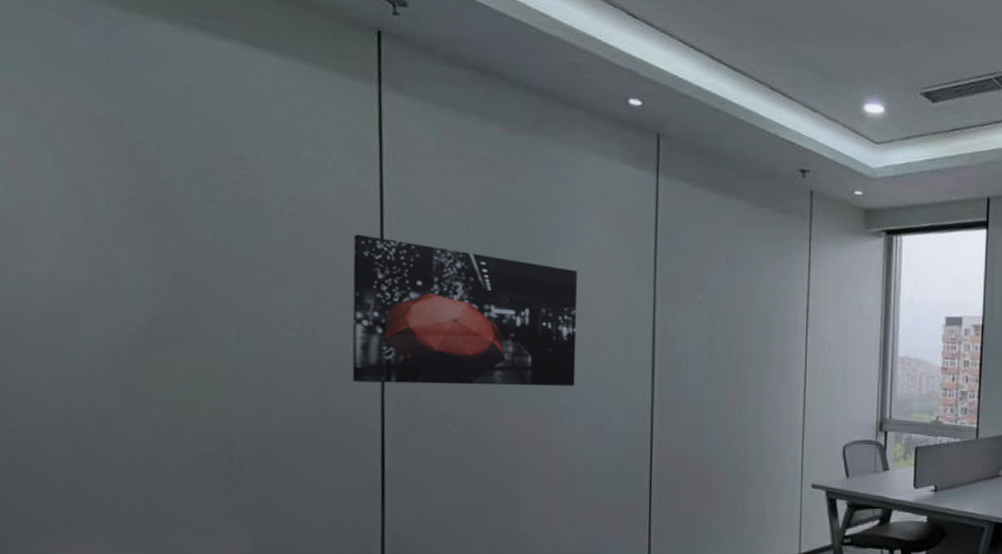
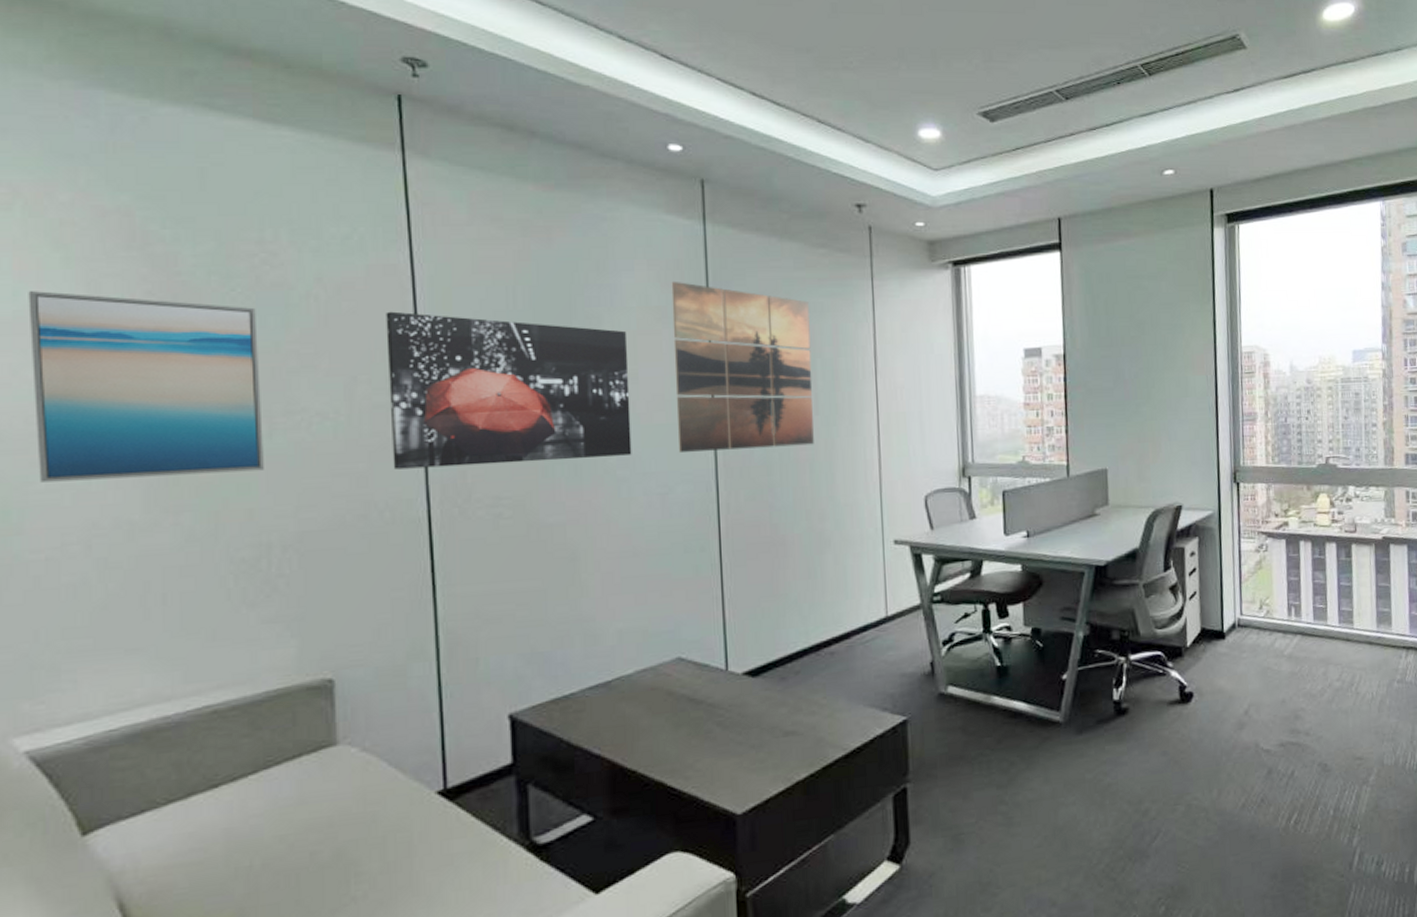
wall art: none [18,188,233,373] -> present [28,291,264,483]
wall art: none [618,227,749,390] -> present [671,281,814,452]

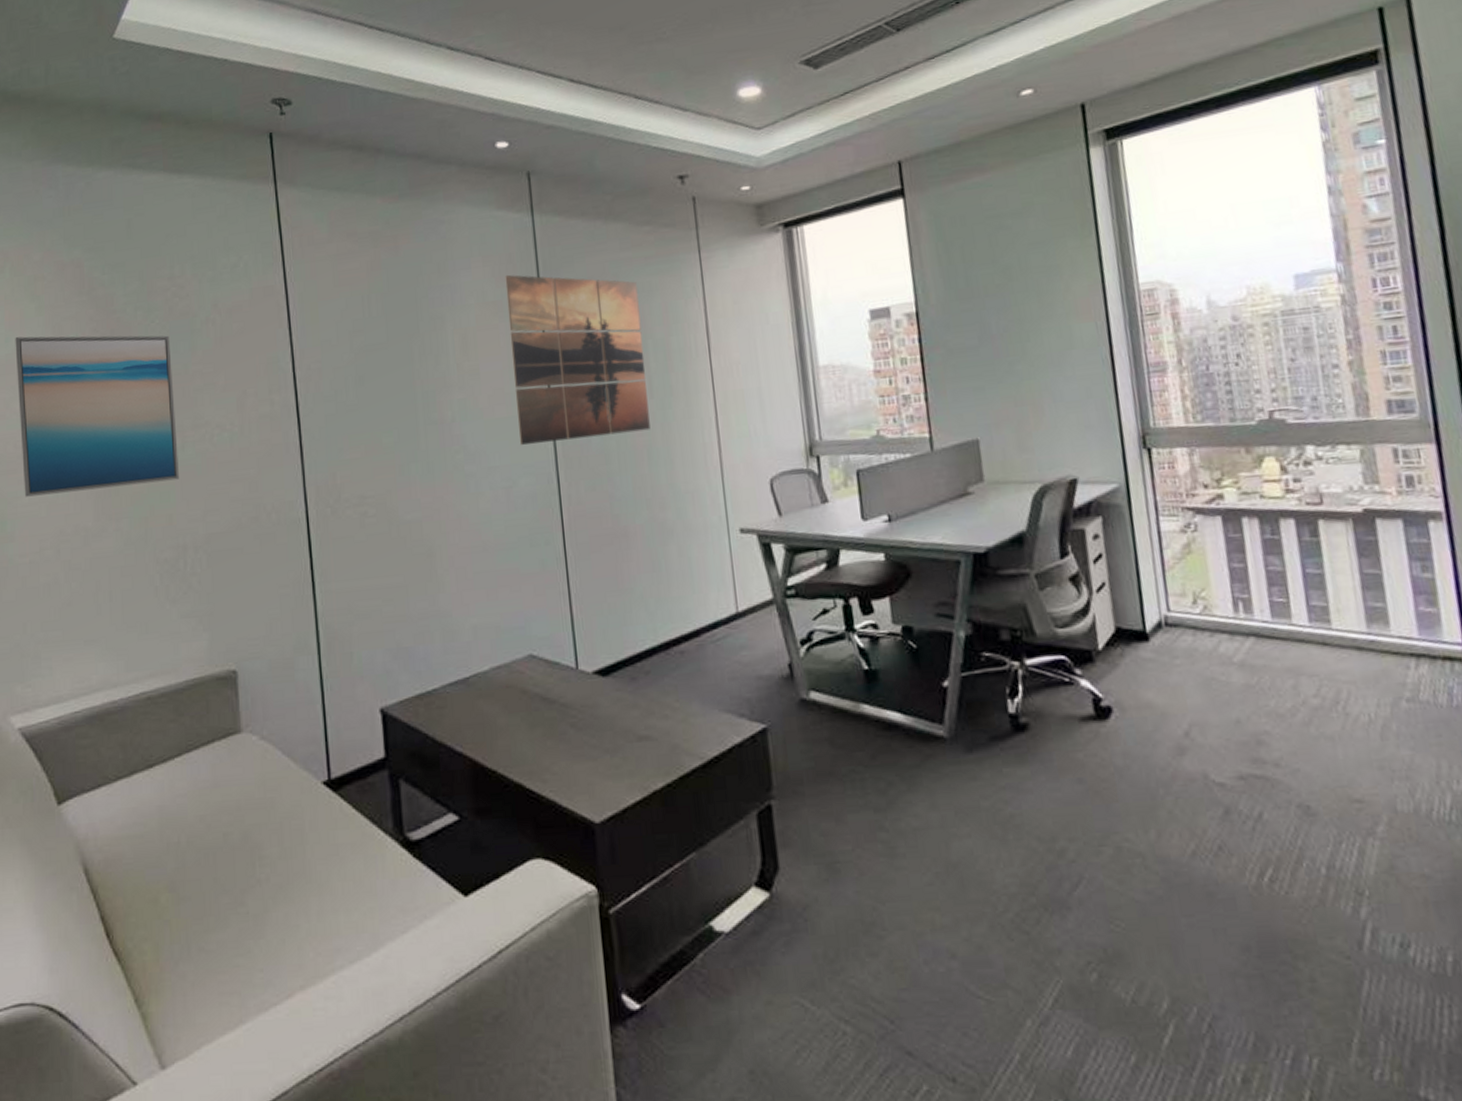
wall art: present [386,311,632,470] -> none [267,328,477,474]

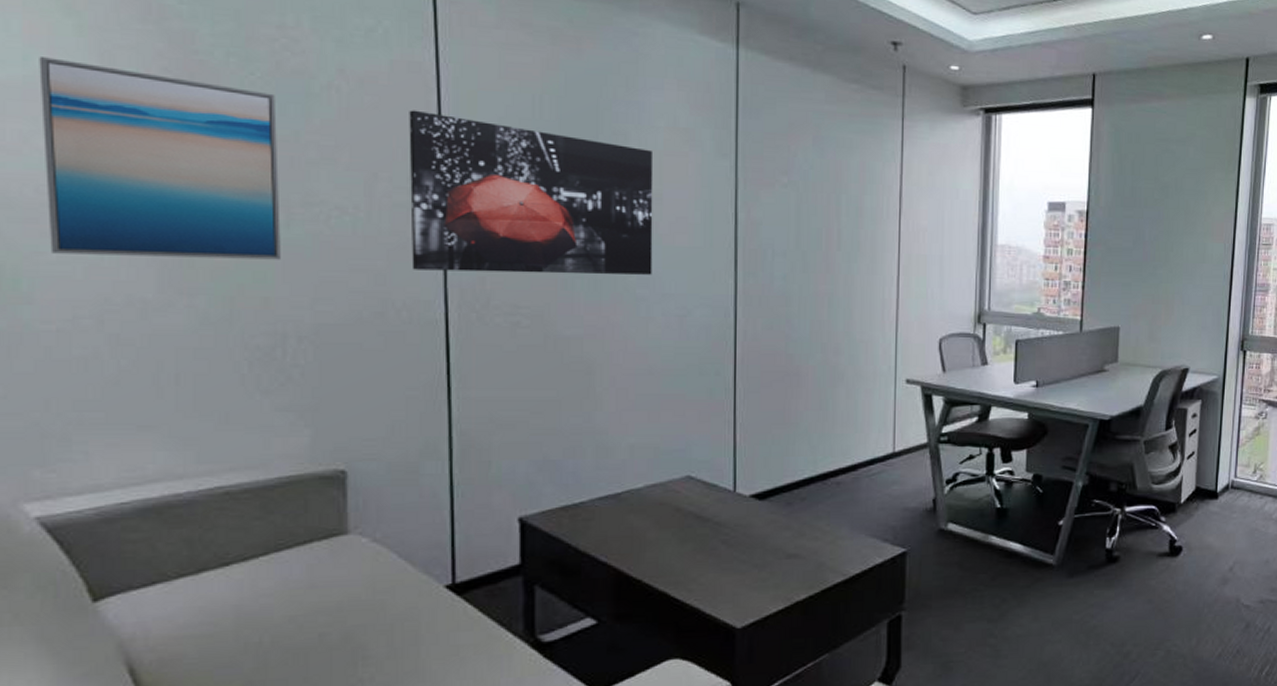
wall art: none [267,328,477,474] -> present [409,110,654,275]
wall art: present [505,274,650,445] -> none [699,103,838,280]

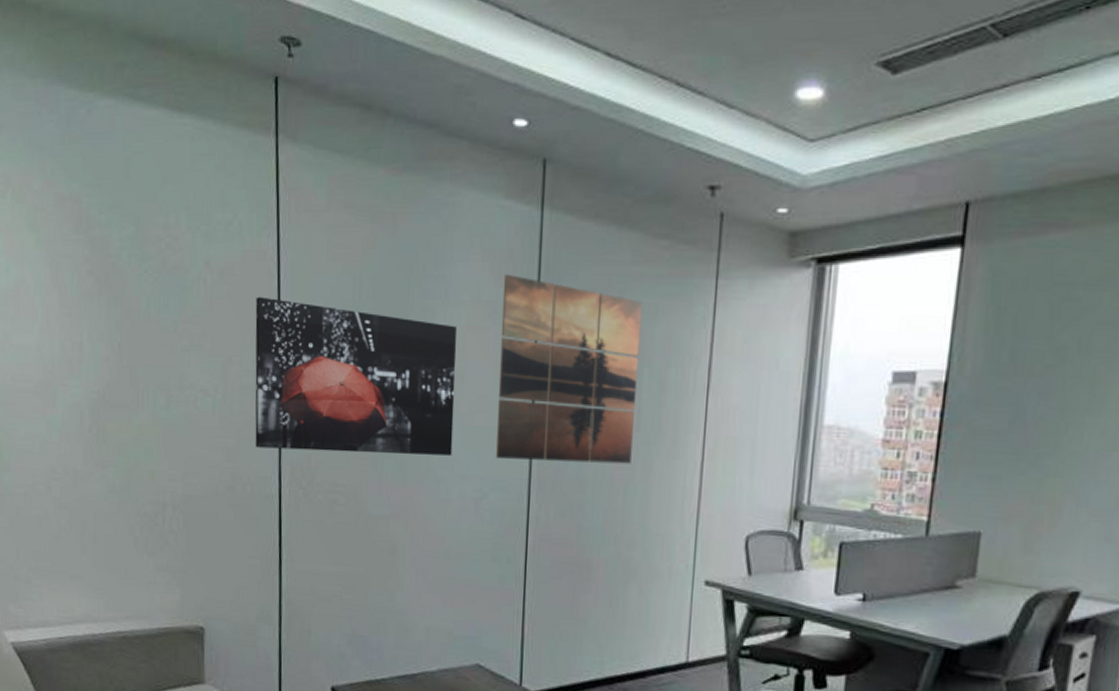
wall art: present [39,57,281,260] -> none [15,269,163,437]
wall art: none [699,103,838,280] -> present [495,273,642,464]

